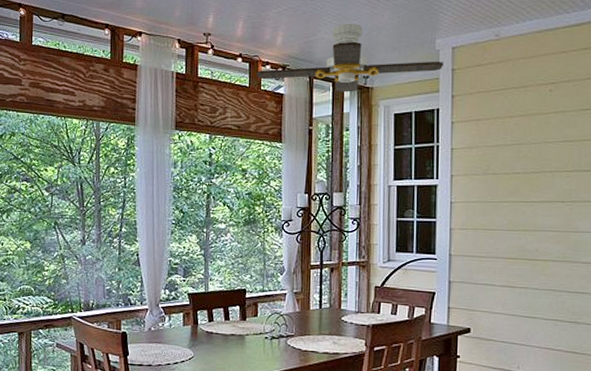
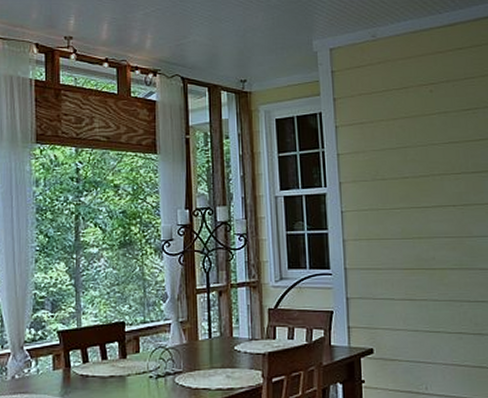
ceiling fan: present [255,24,443,93] -> none [124,26,322,98]

